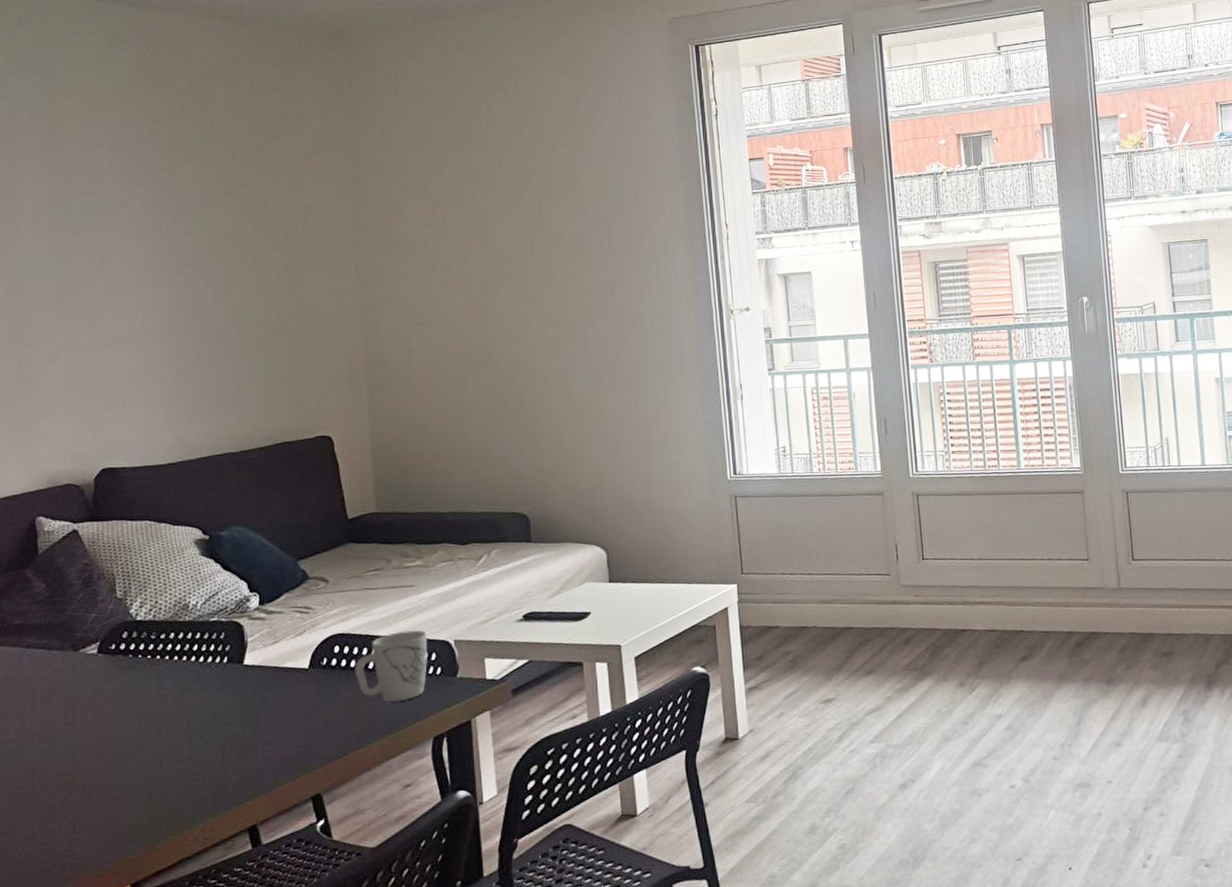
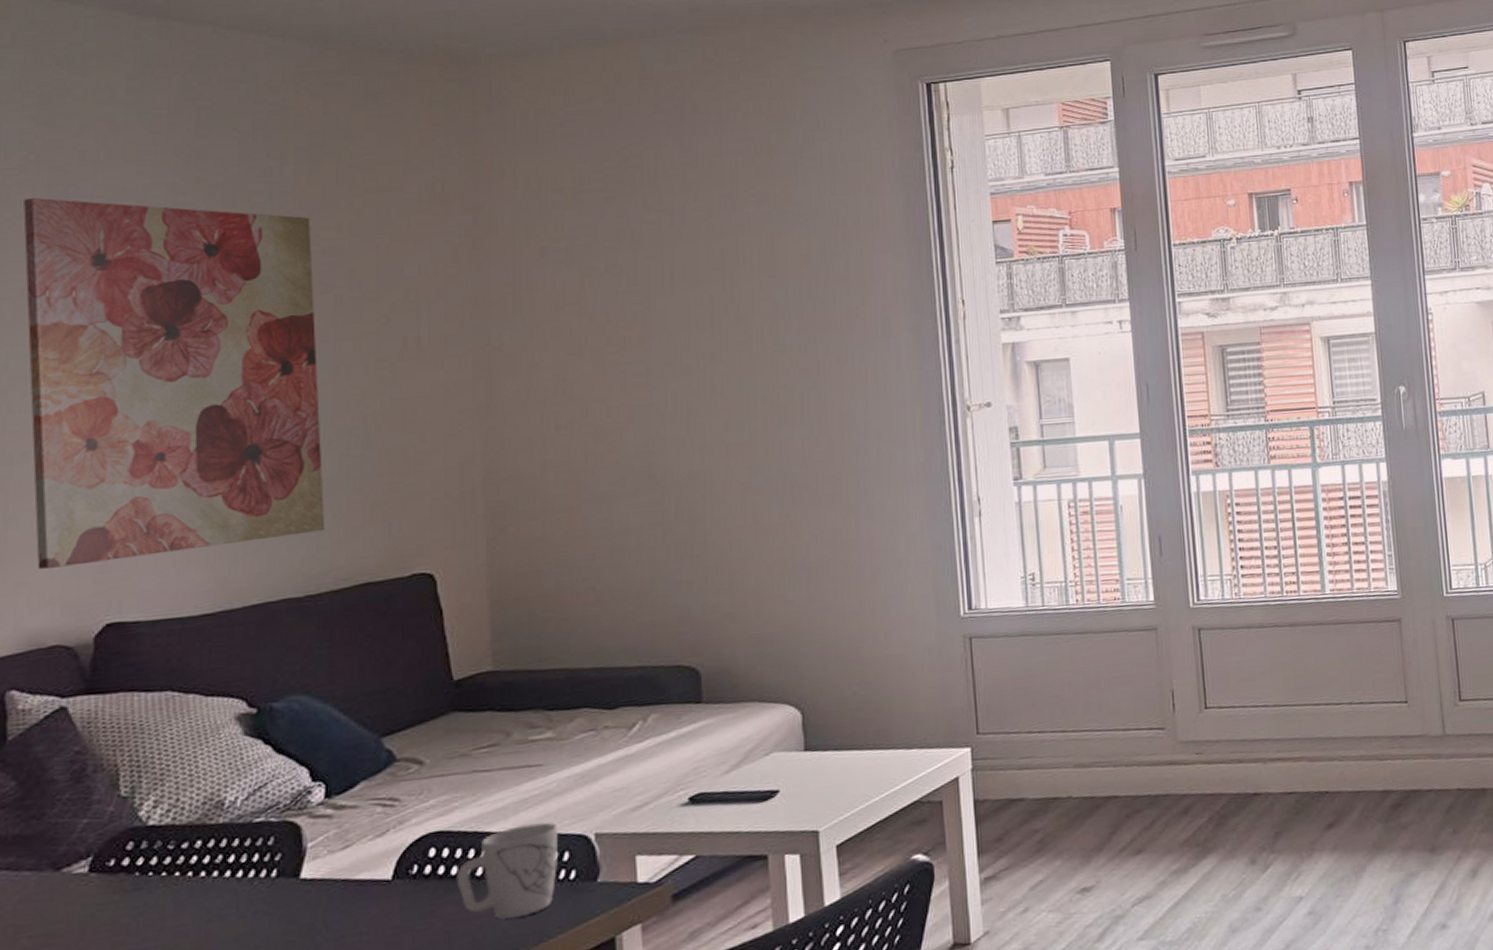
wall art: none [33,145,253,426] -> present [23,198,326,569]

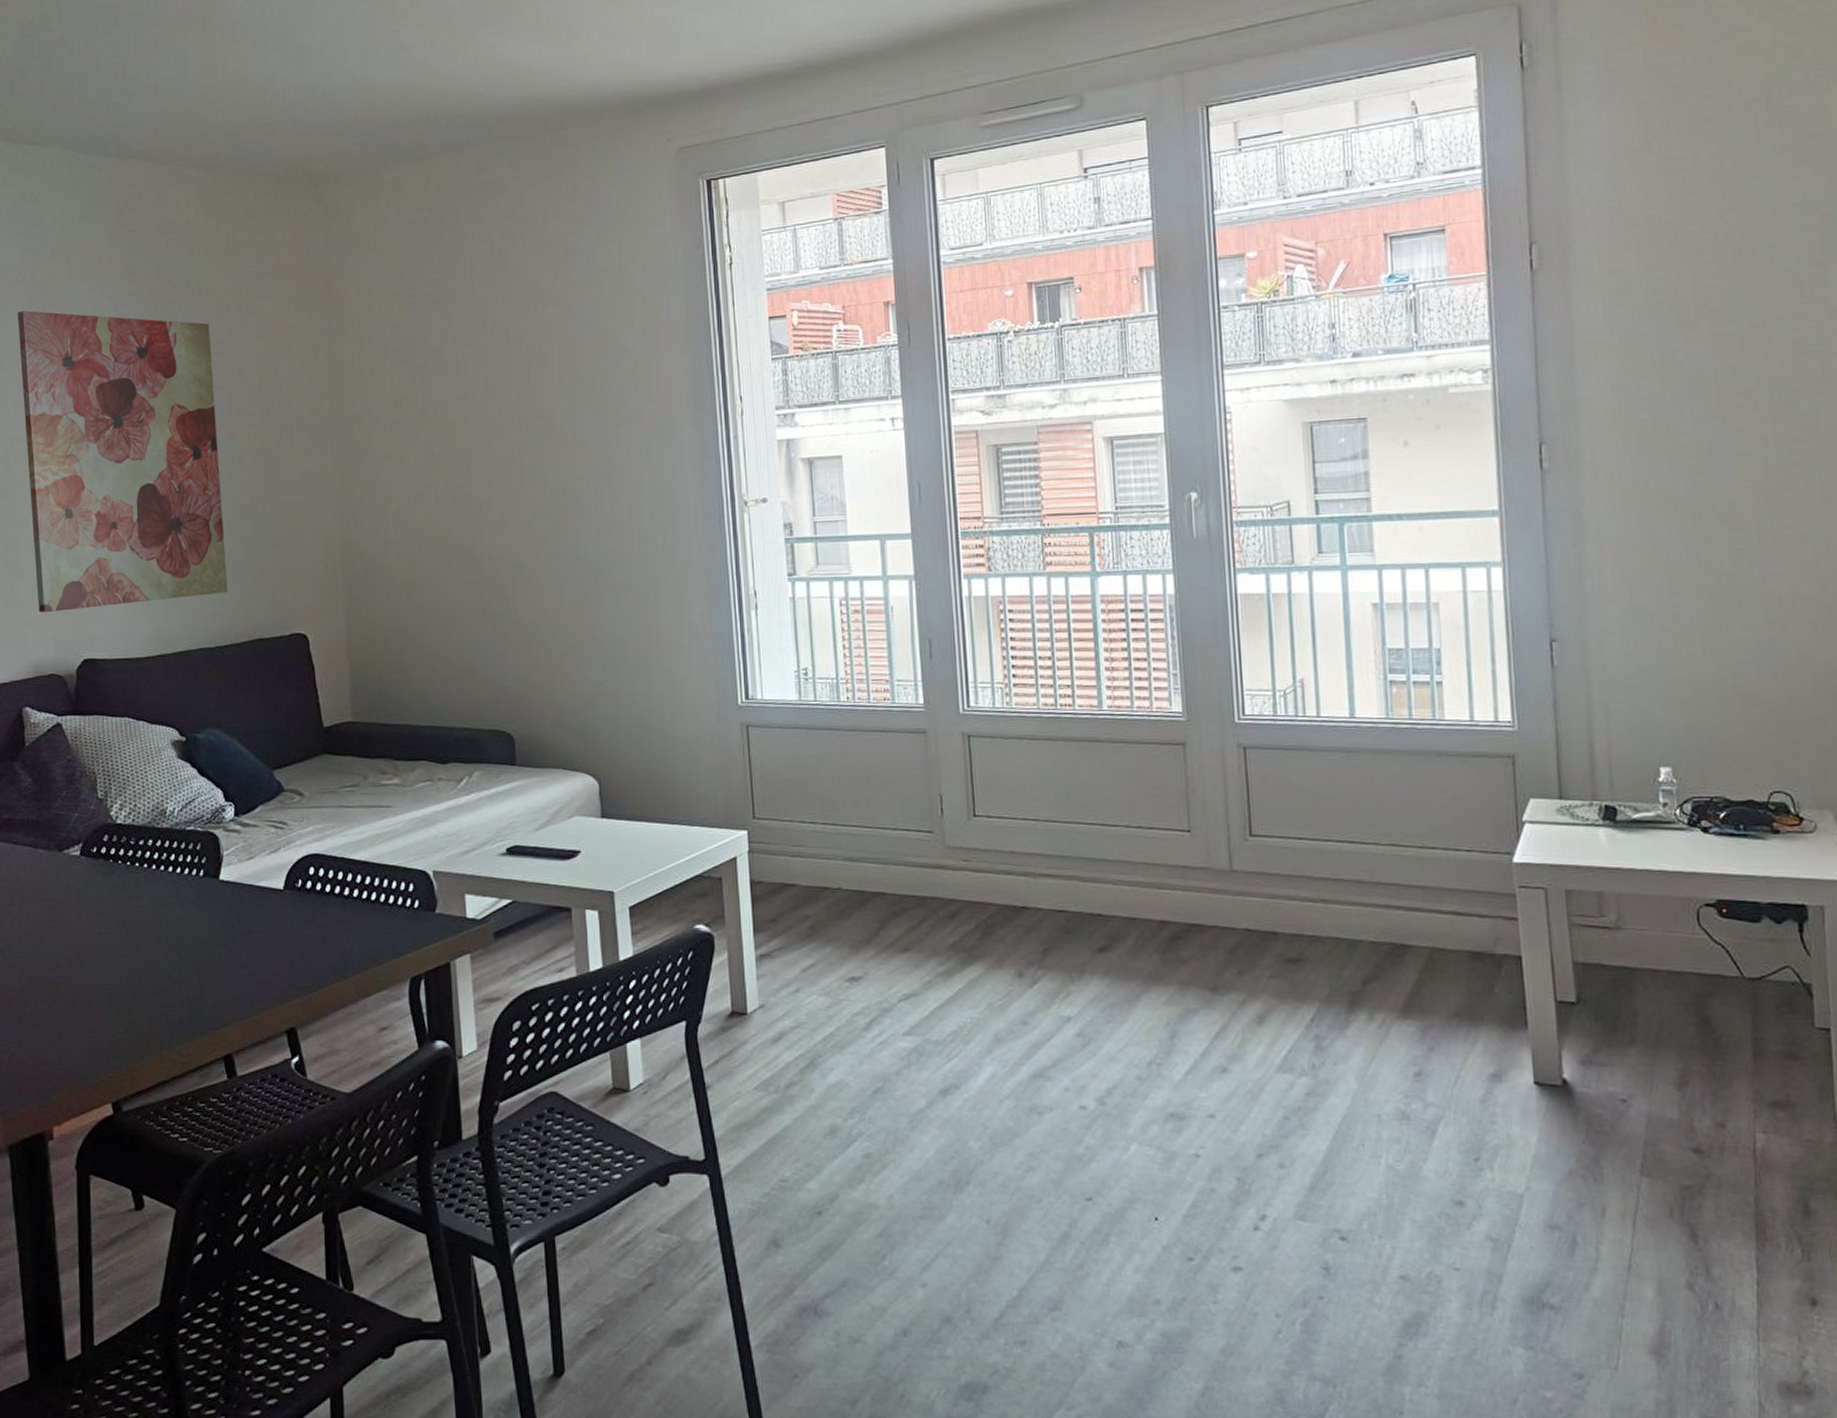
mug: present [456,822,558,919] -> none [330,856,405,934]

